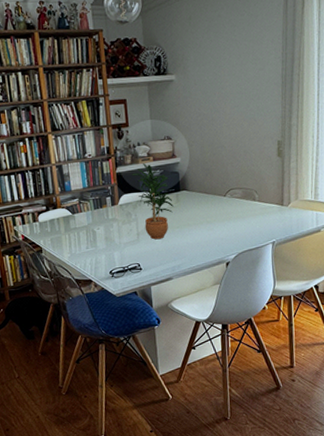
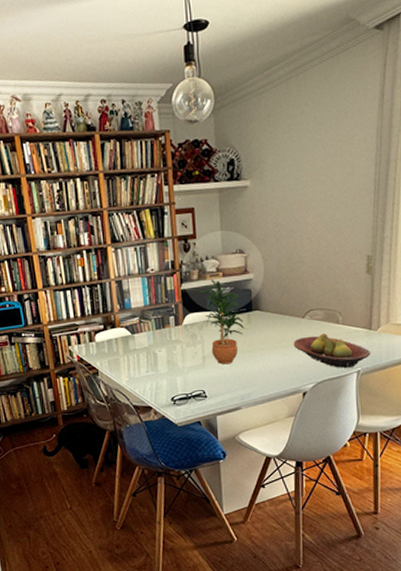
fruit bowl: none [216,210,284,240] -> present [293,334,371,368]

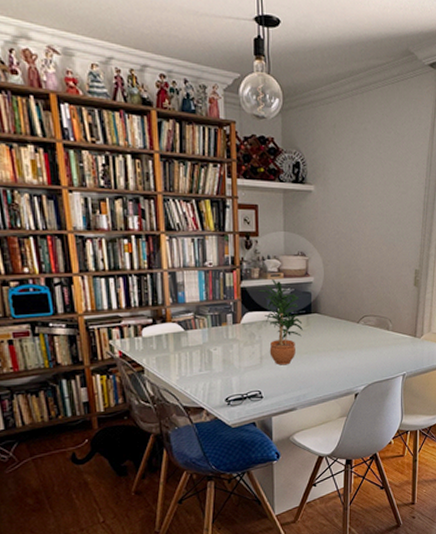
fruit bowl: present [293,334,371,368] -> none [348,339,415,371]

